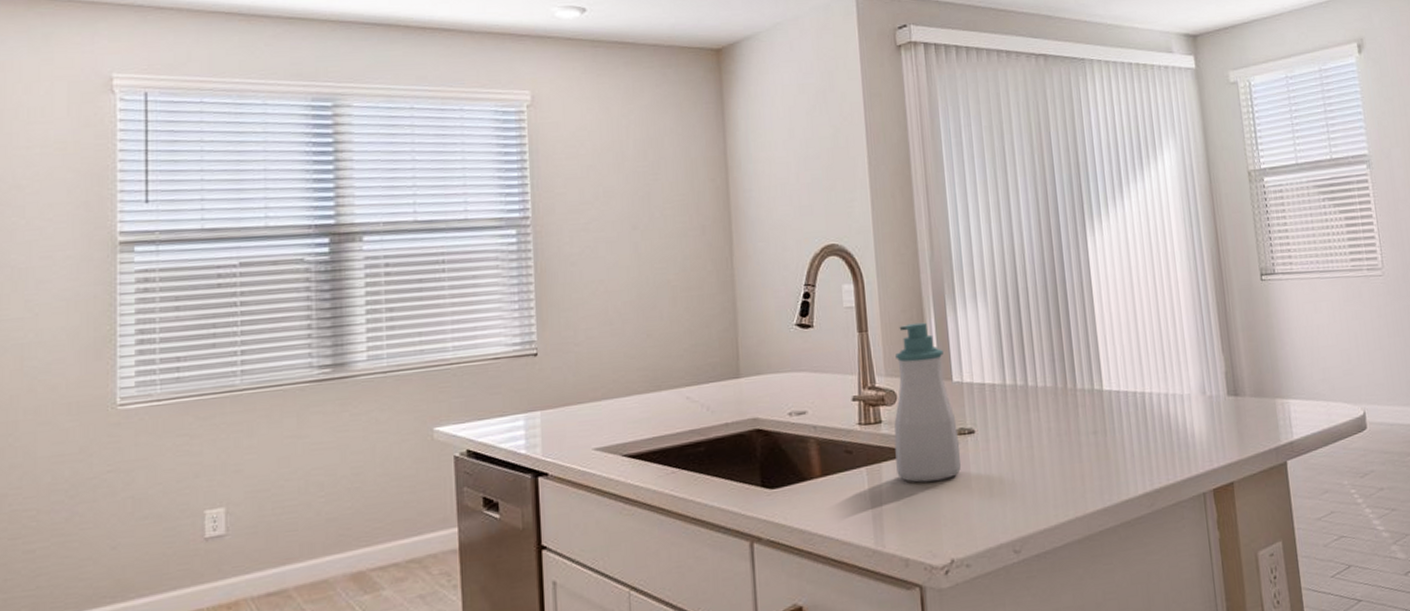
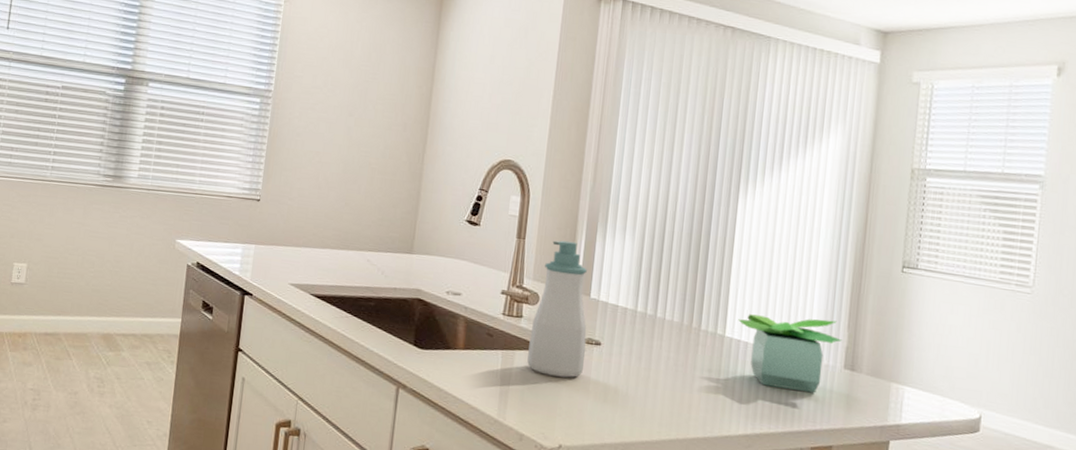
potted plant: none [1113,347,1220,435] -> present [738,314,842,394]

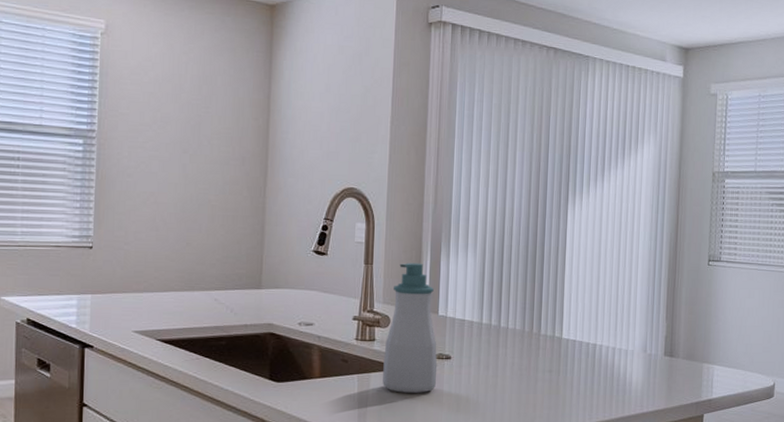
potted plant: present [738,314,842,394] -> none [573,314,661,381]

